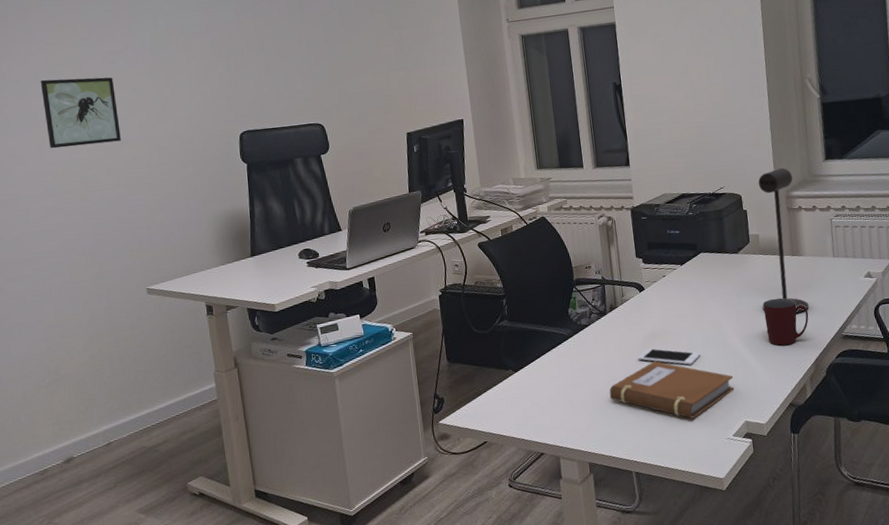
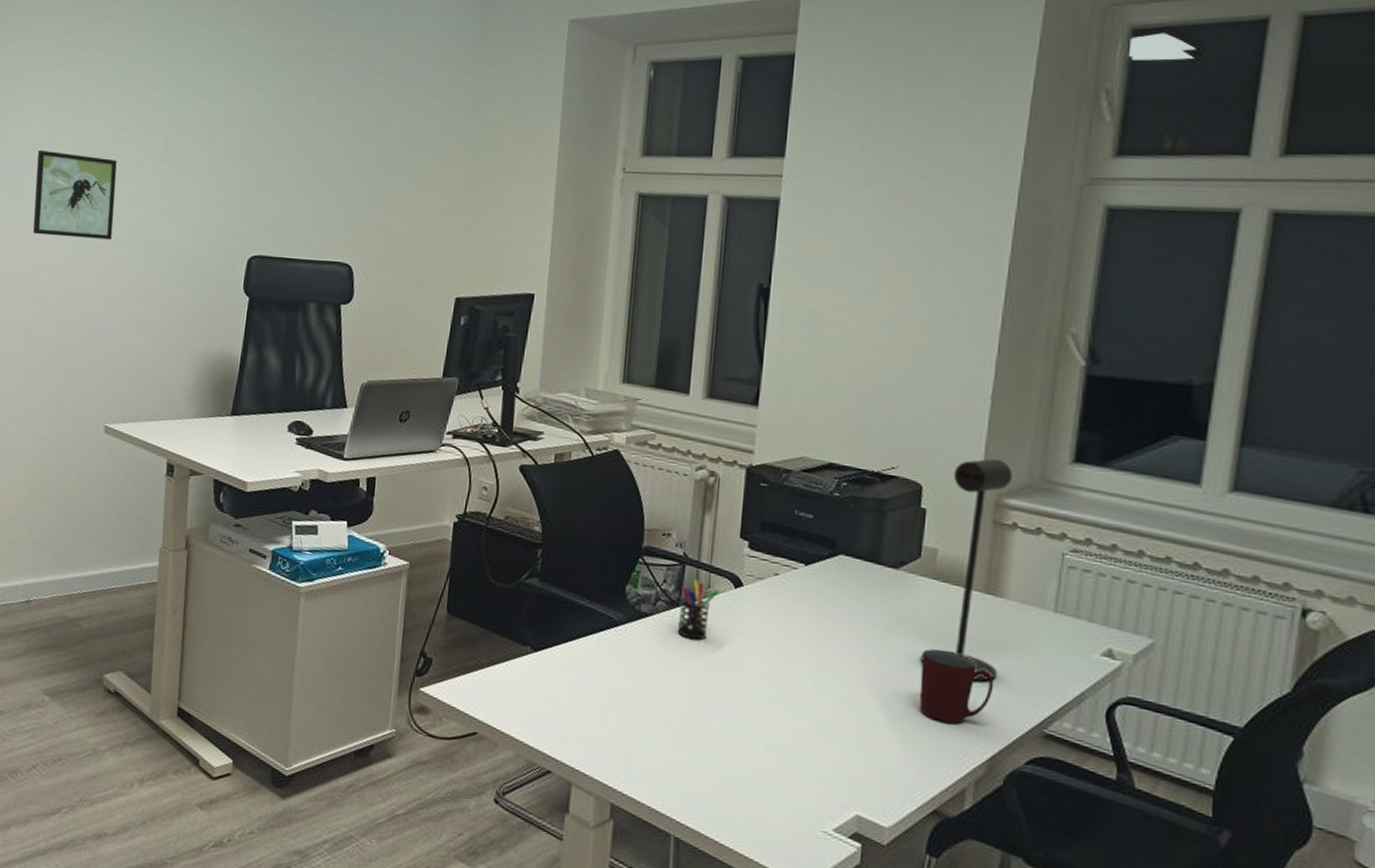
pen holder: none [605,293,630,335] -> present [677,579,719,640]
notebook: present [609,361,734,419] -> none [660,690,852,788]
cell phone: present [638,348,701,365] -> none [712,670,809,711]

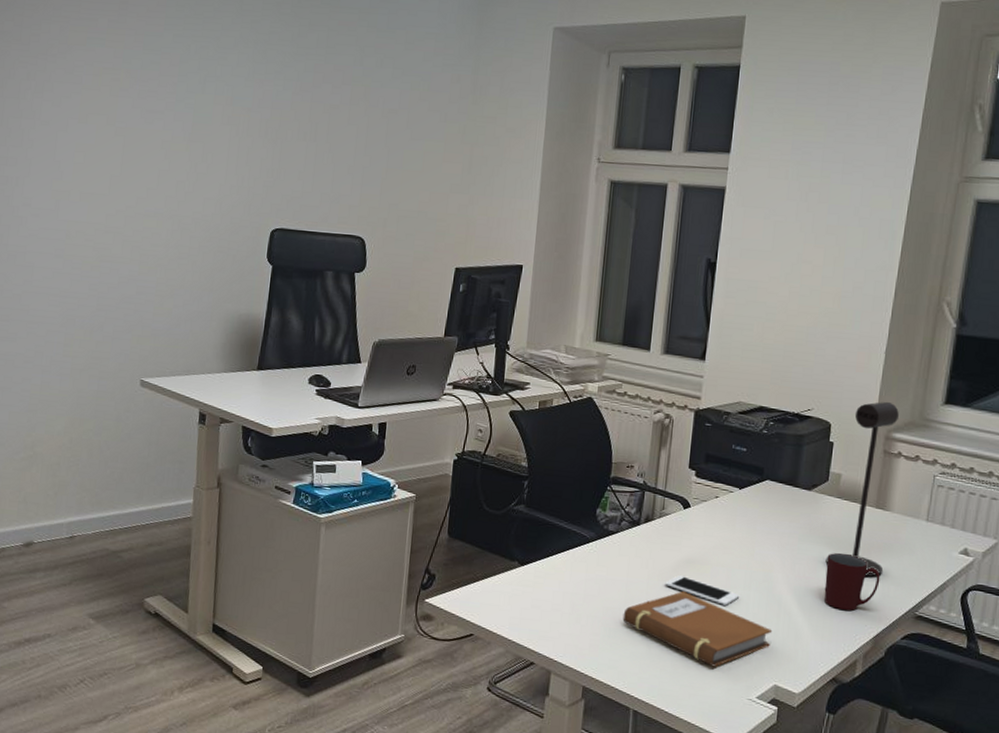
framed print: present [33,149,117,240] -> none [67,127,147,212]
notebook: none [660,690,852,788] -> present [622,591,773,667]
pen holder: present [677,579,719,640] -> none [637,503,672,552]
cell phone: none [712,670,809,711] -> present [665,575,740,606]

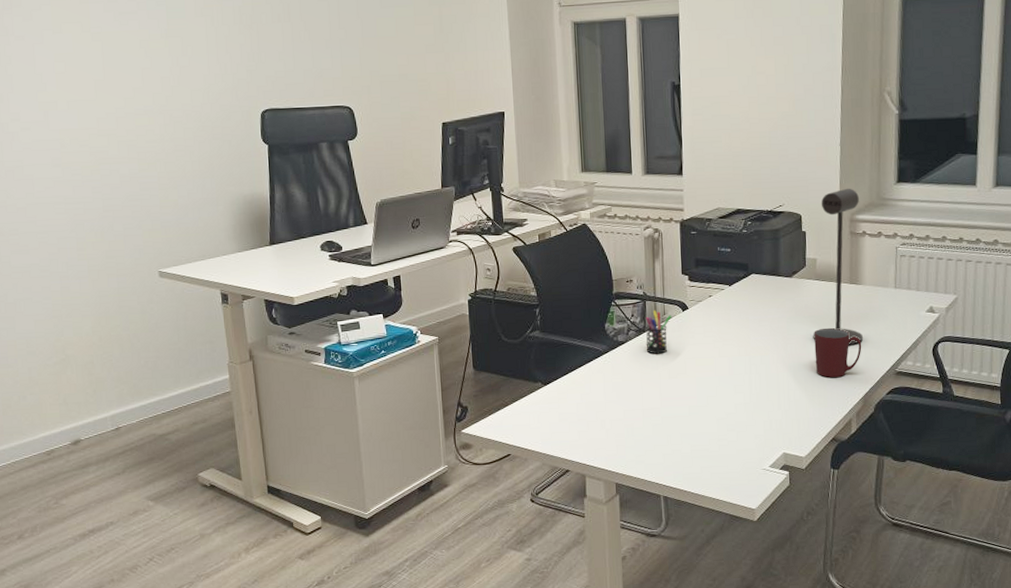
notebook: present [622,591,773,667] -> none [642,385,775,447]
pen holder: none [637,503,672,552] -> present [645,310,672,354]
cell phone: present [665,575,740,606] -> none [675,371,743,391]

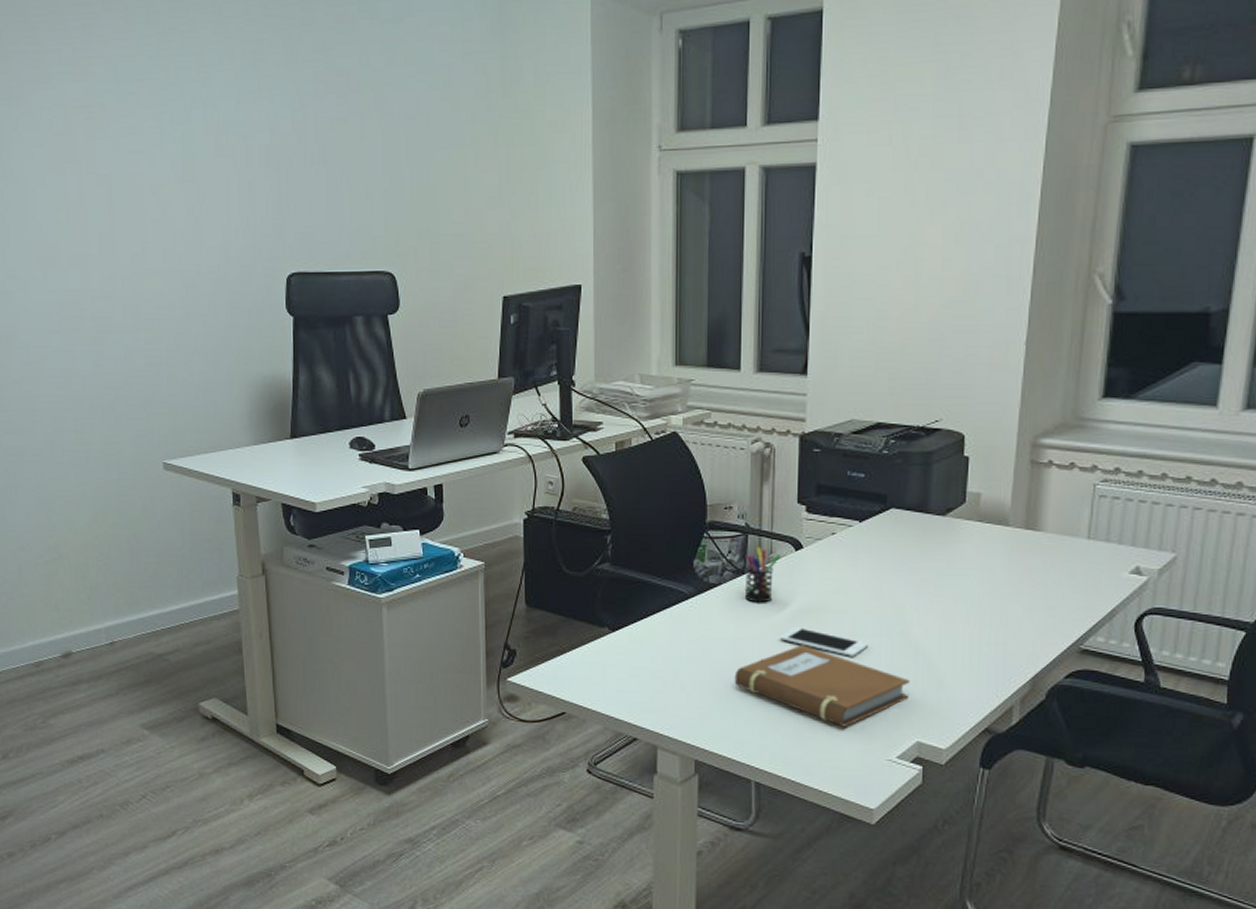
notebook: none [642,385,775,447] -> present [734,645,911,727]
cell phone: none [675,371,743,391] -> present [780,627,869,657]
desk lamp: present [813,188,863,345] -> none [968,401,1047,610]
mug: present [814,328,862,377] -> none [969,585,1035,650]

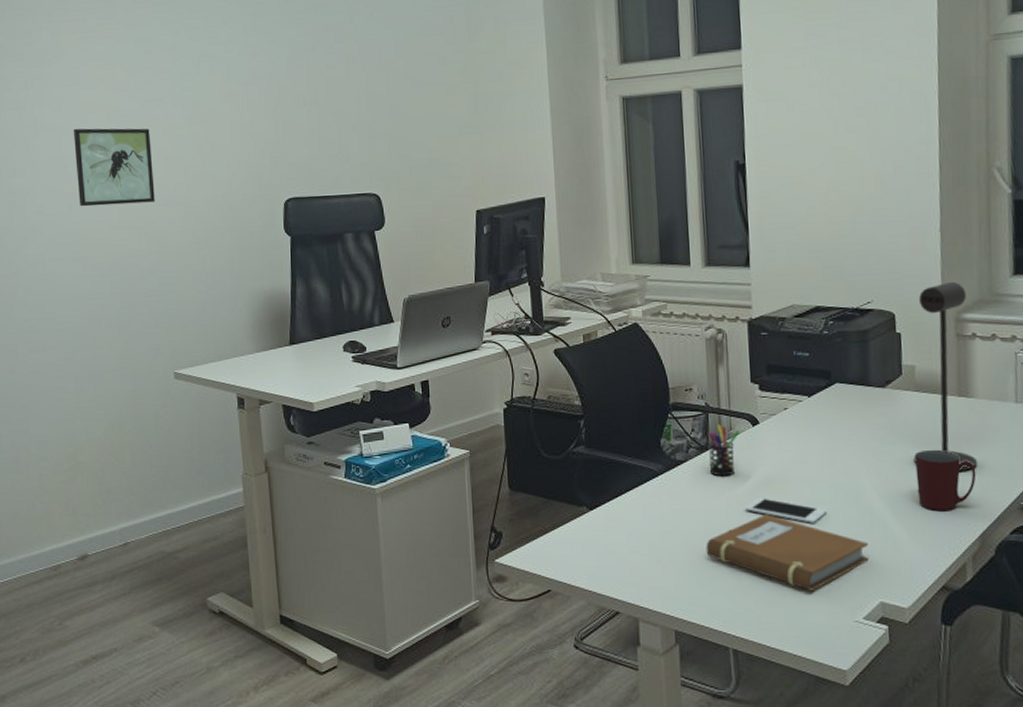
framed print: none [47,180,141,272] -> present [73,128,155,207]
desk lamp: none [968,401,1047,610] -> present [913,281,977,471]
mug: none [969,585,1035,650] -> present [914,449,976,510]

